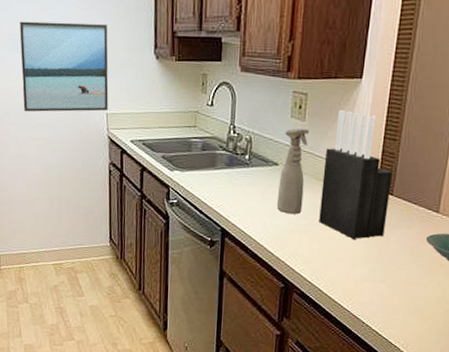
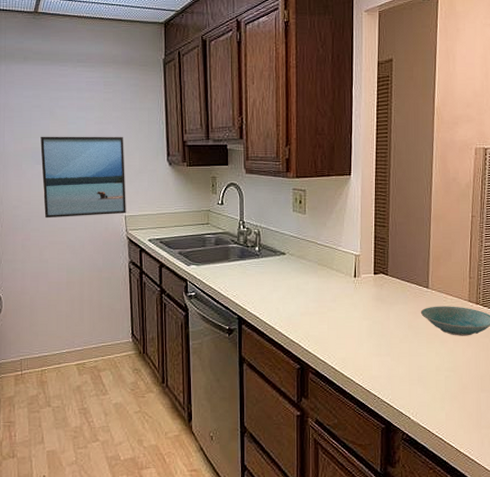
spray bottle: present [276,127,309,215] -> none [286,220,310,298]
knife block: present [319,110,393,239] -> none [325,203,386,317]

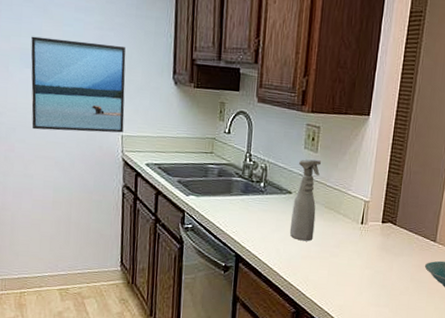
spray bottle: none [286,220,310,298] -> present [289,158,321,242]

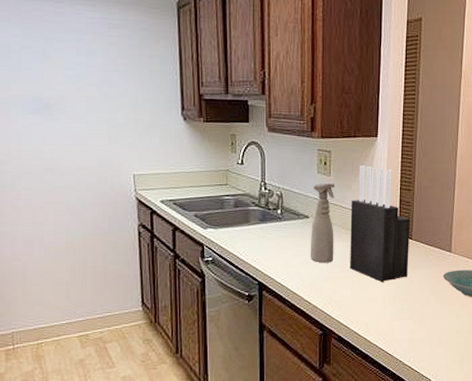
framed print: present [31,36,126,133] -> none [32,82,135,176]
knife block: none [329,144,396,266] -> present [350,165,411,282]

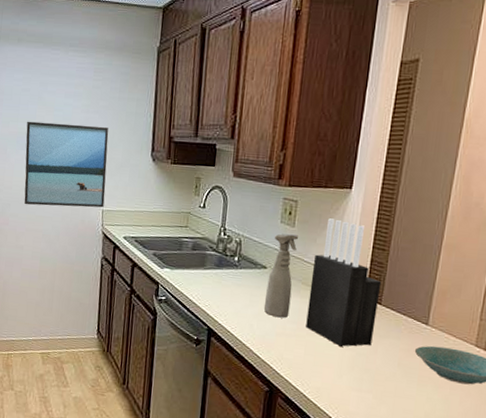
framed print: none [32,82,135,176] -> present [24,121,109,208]

